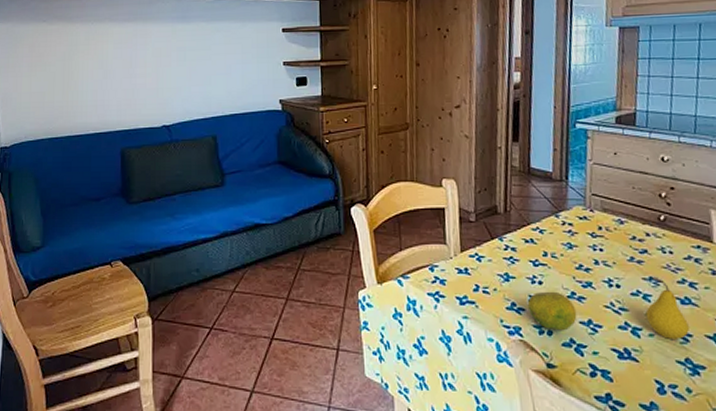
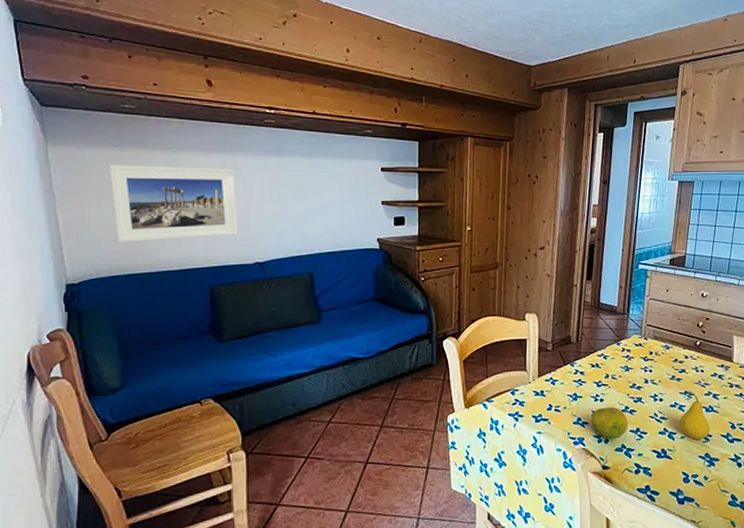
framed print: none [38,36,148,109] -> present [108,165,239,243]

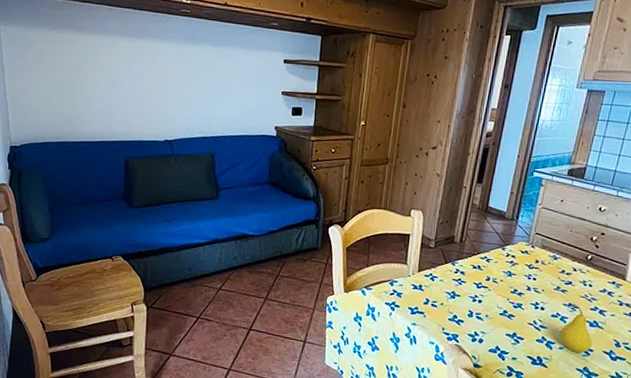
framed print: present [108,165,239,243] -> none [47,45,152,115]
fruit: present [590,406,628,439] -> none [466,308,506,340]

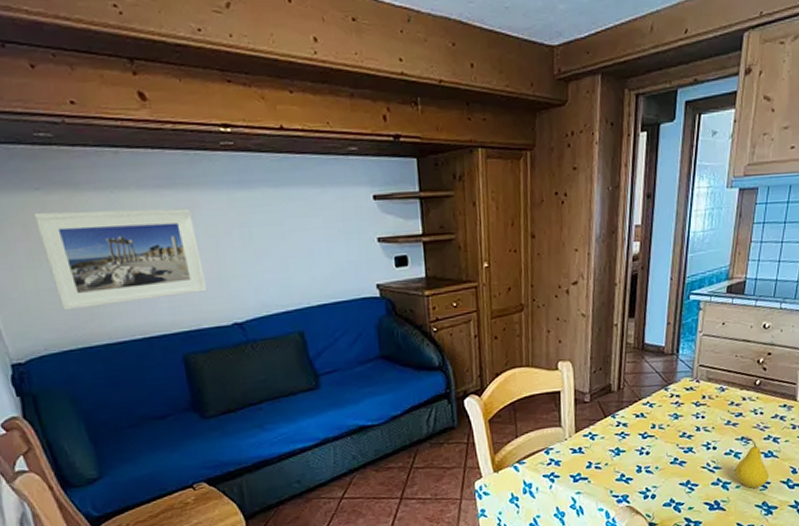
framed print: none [47,45,152,115] -> present [33,208,208,311]

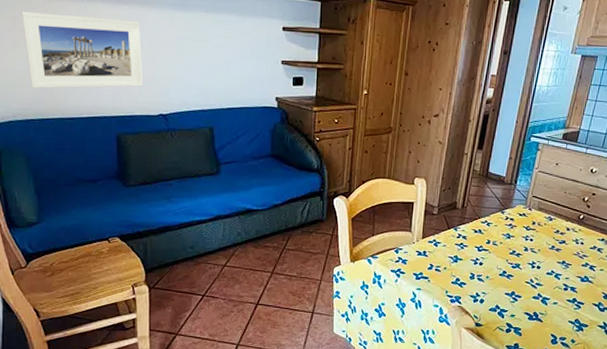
fruit: present [735,436,768,488] -> none [554,261,583,306]

